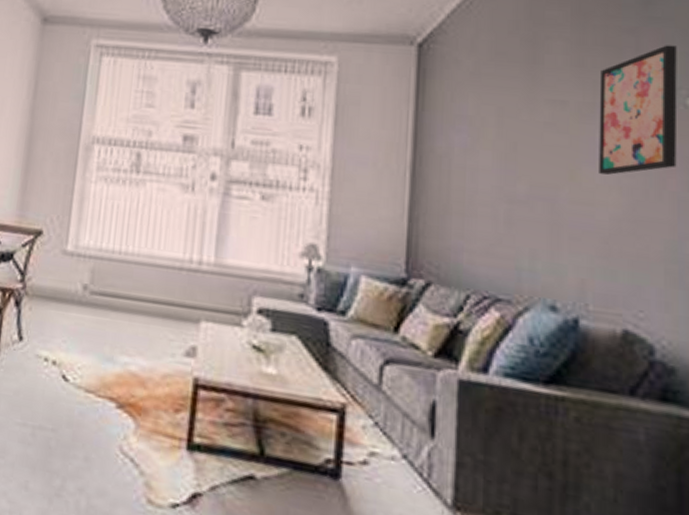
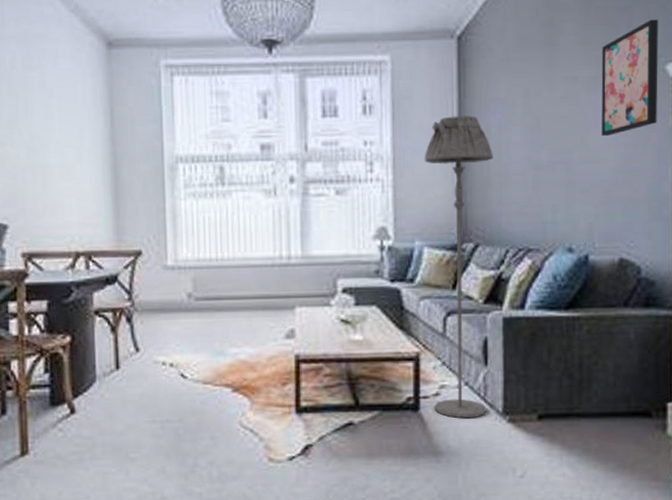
floor lamp: none [360,129,455,505] -> present [424,116,493,419]

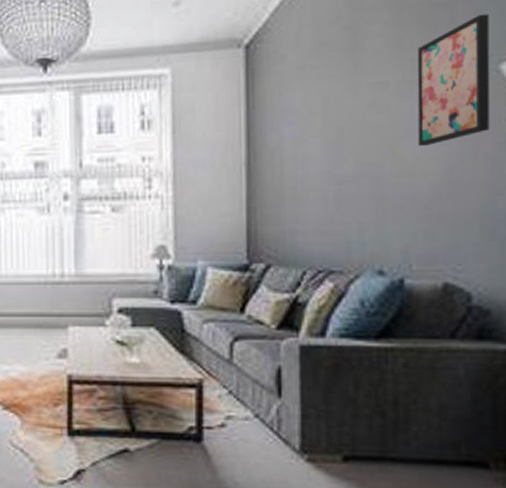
floor lamp: present [424,116,493,419] -> none [207,128,287,454]

